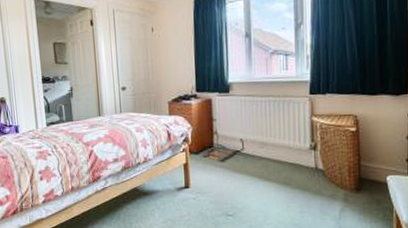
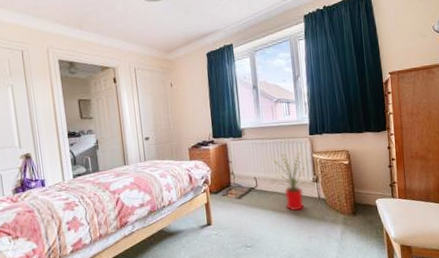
house plant: none [261,111,309,181] -> present [271,151,311,211]

